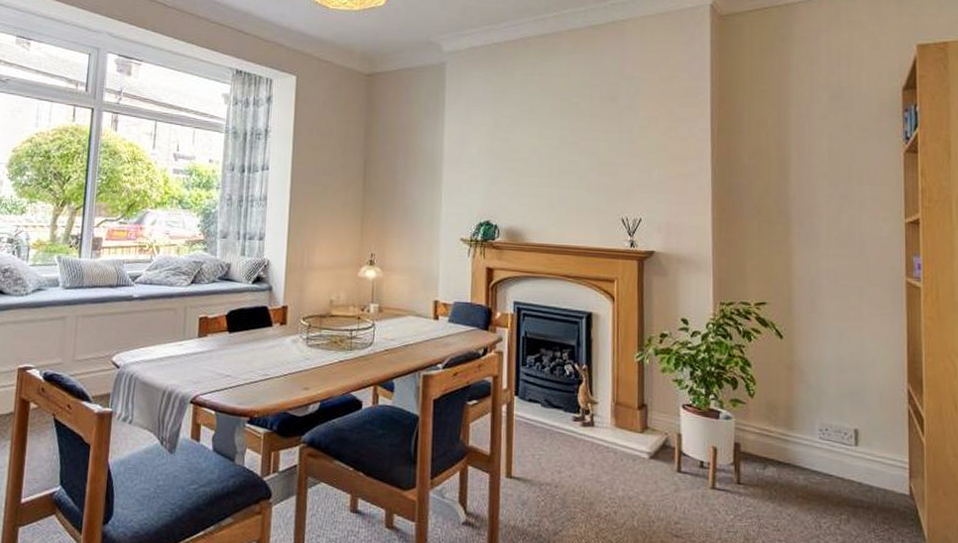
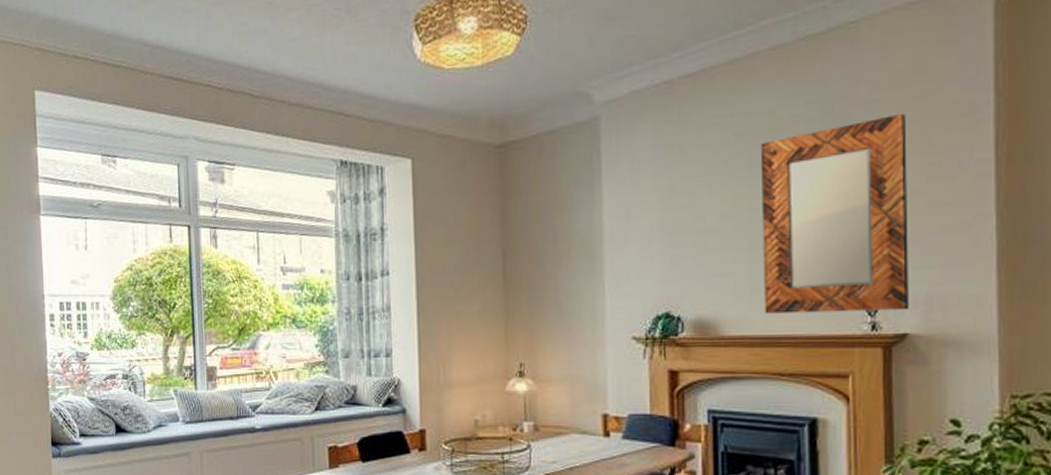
home mirror: none [558,89,656,234] -> present [760,113,910,314]

